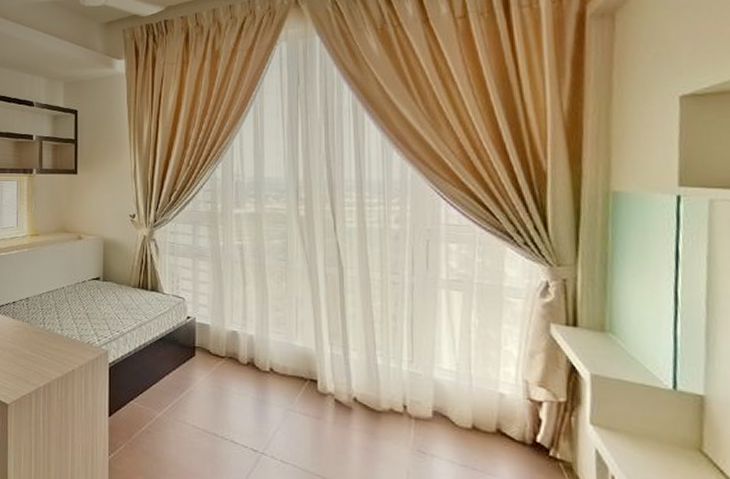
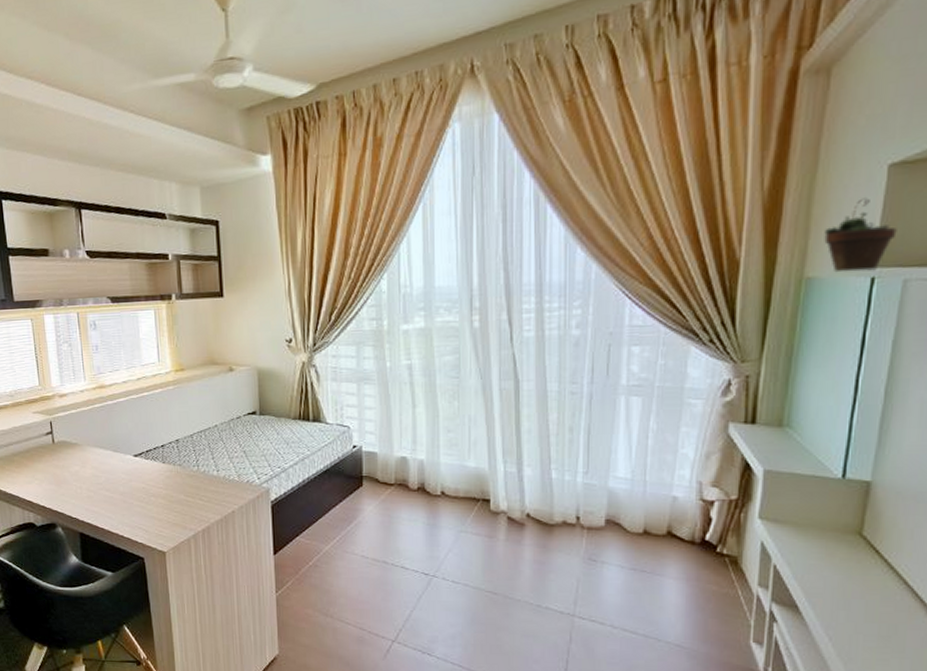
succulent plant: none [626,124,697,189] -> present [824,198,897,273]

